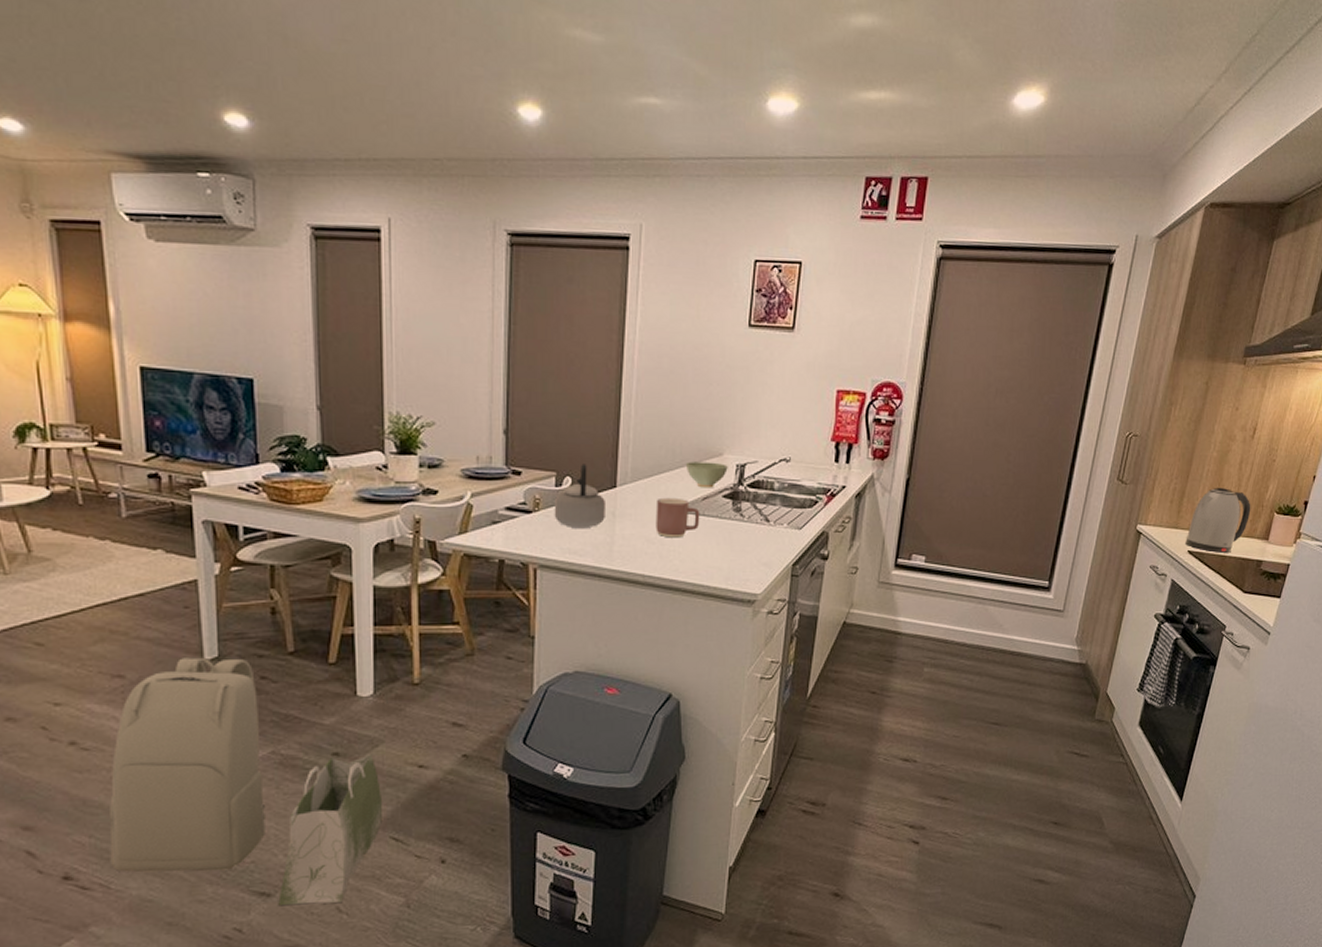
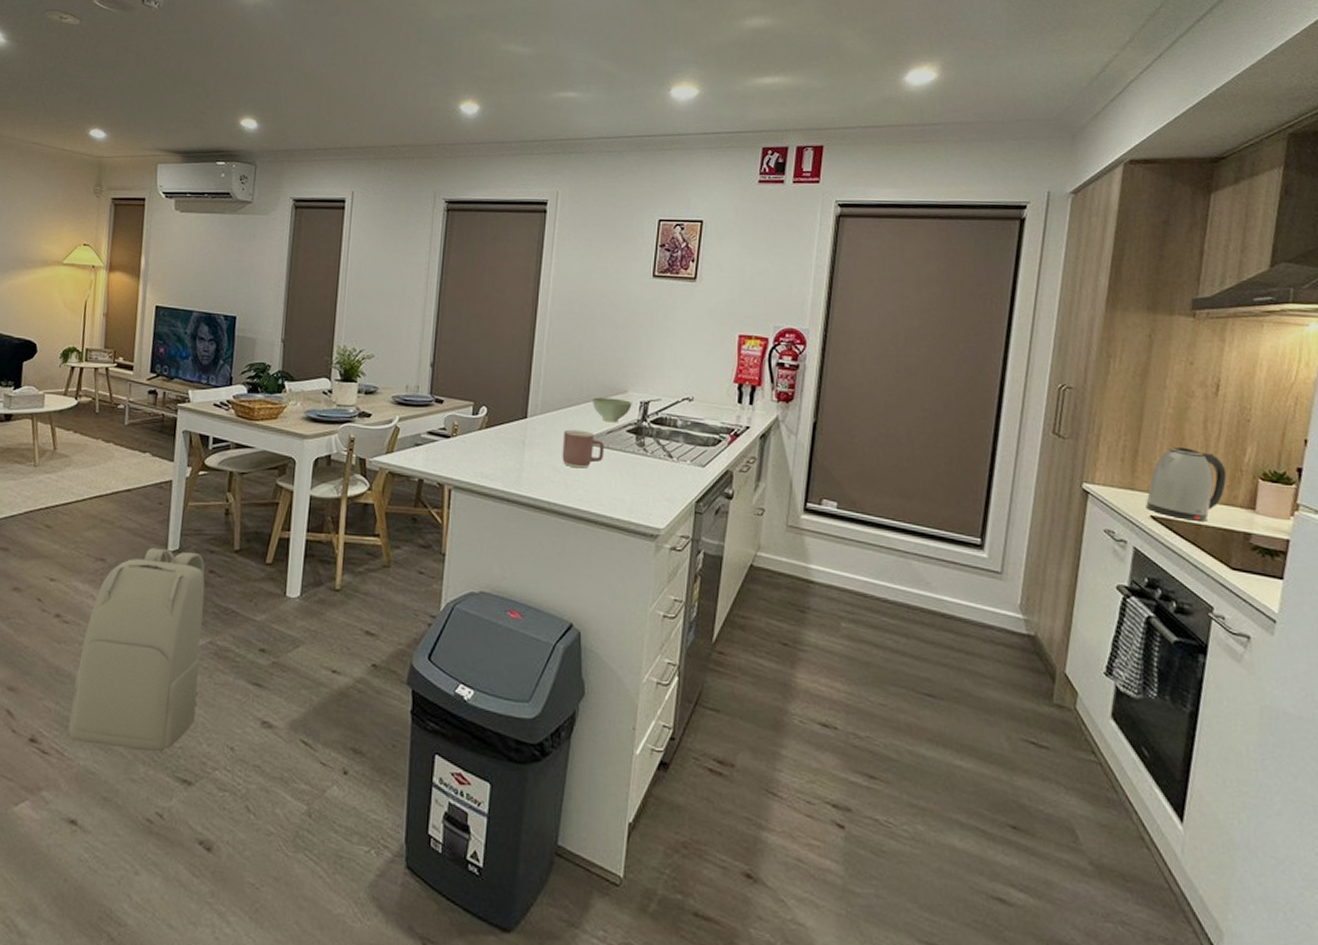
grocery bag: present [278,754,383,906] -> none [196,653,298,802]
teapot: present [554,464,607,529] -> none [469,395,518,455]

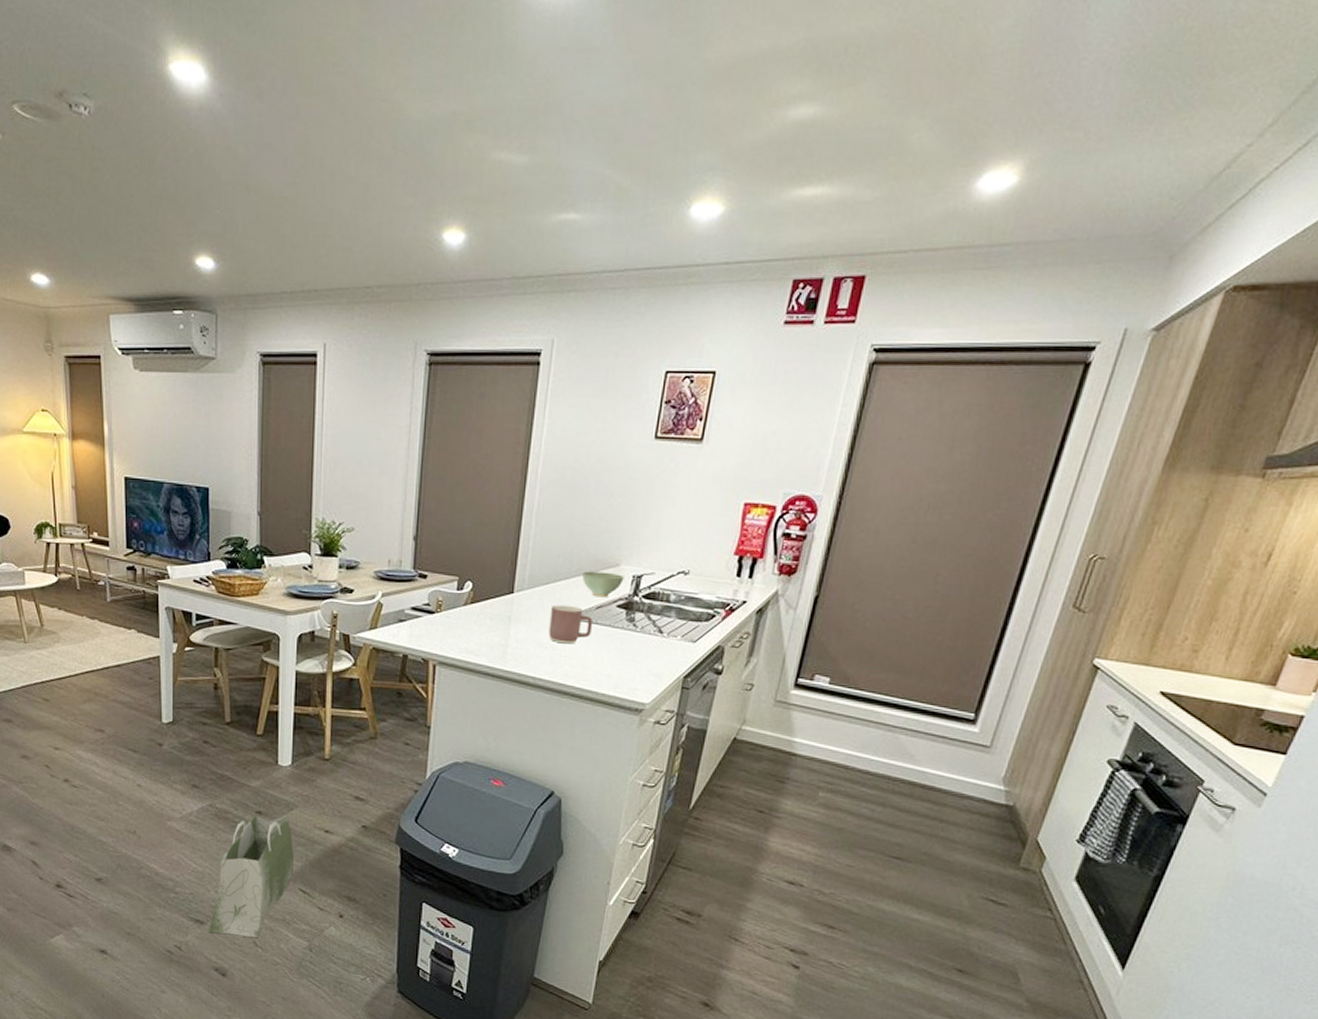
backpack: present [67,548,205,753] -> none [89,720,203,898]
grocery bag: none [196,653,298,802] -> present [209,815,295,939]
kettle: present [1146,446,1227,521] -> none [1157,620,1255,697]

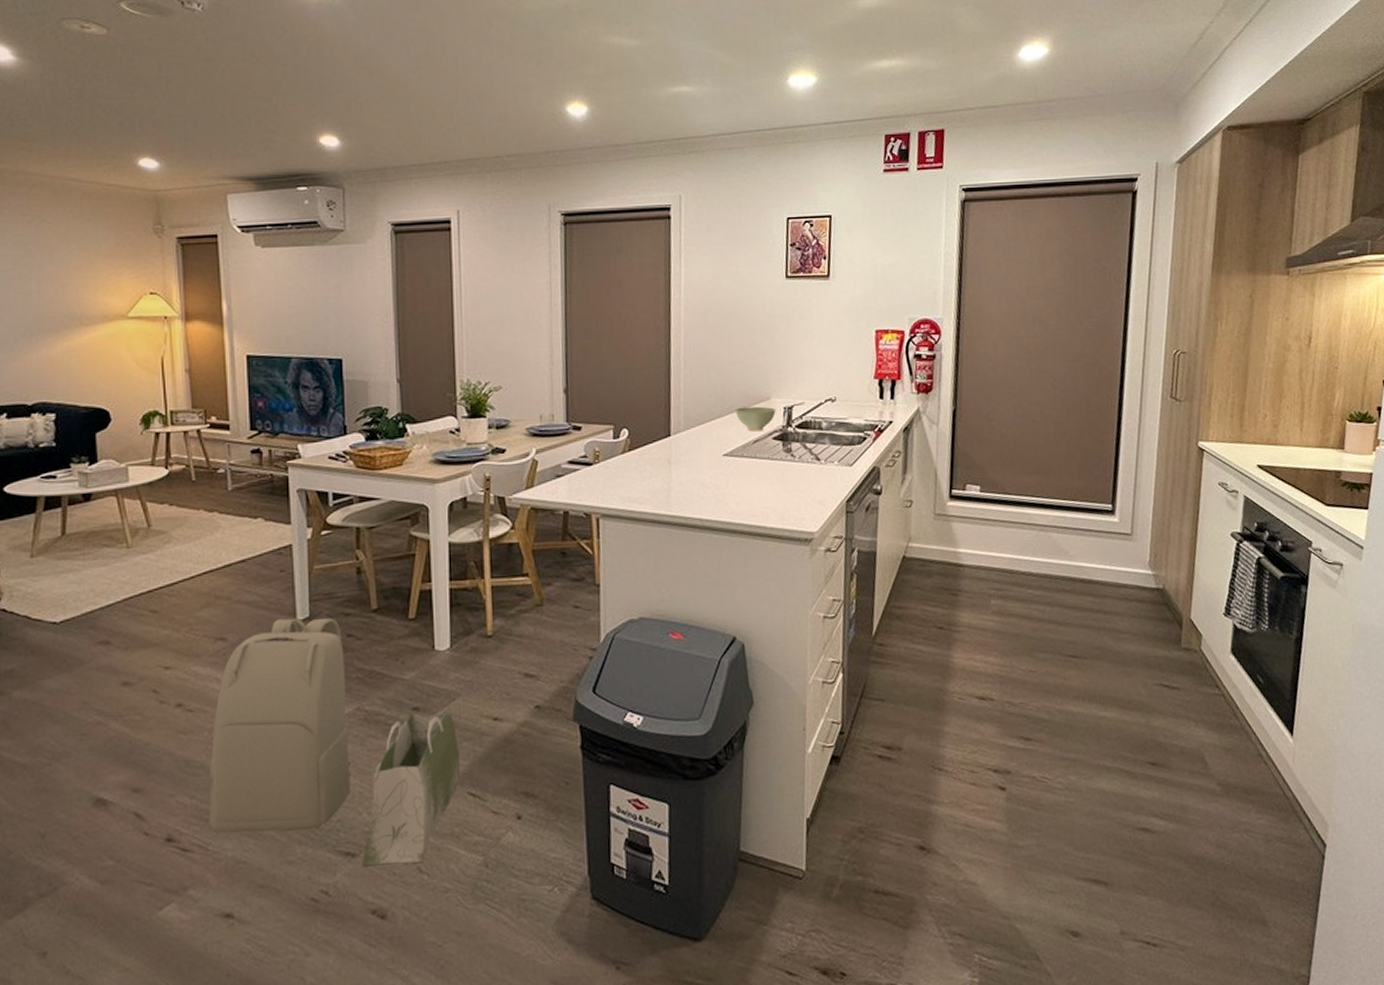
backpack: none [89,720,203,898] -> present [209,617,351,834]
mug: present [548,604,593,644] -> none [708,442,753,482]

